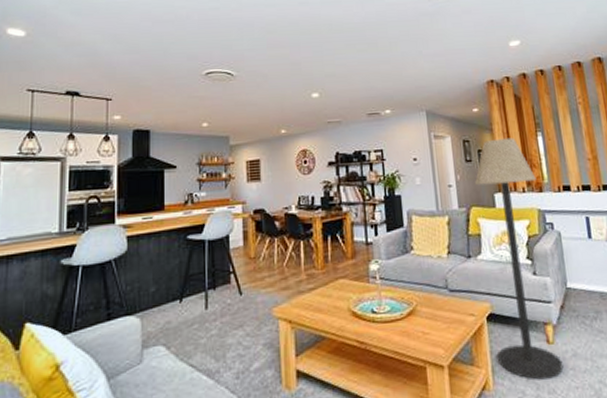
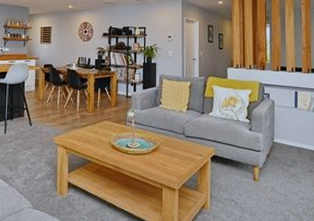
floor lamp: present [474,137,564,380] -> none [213,26,263,205]

